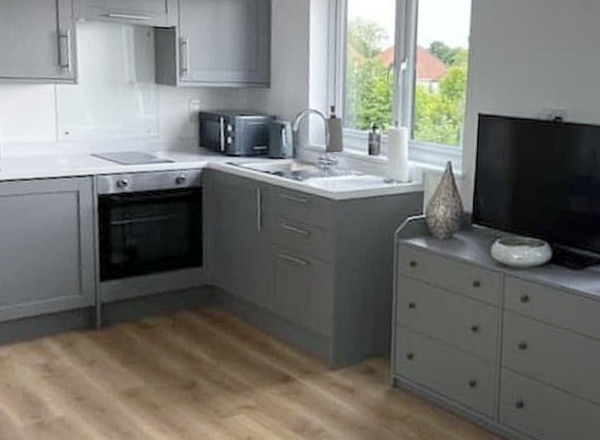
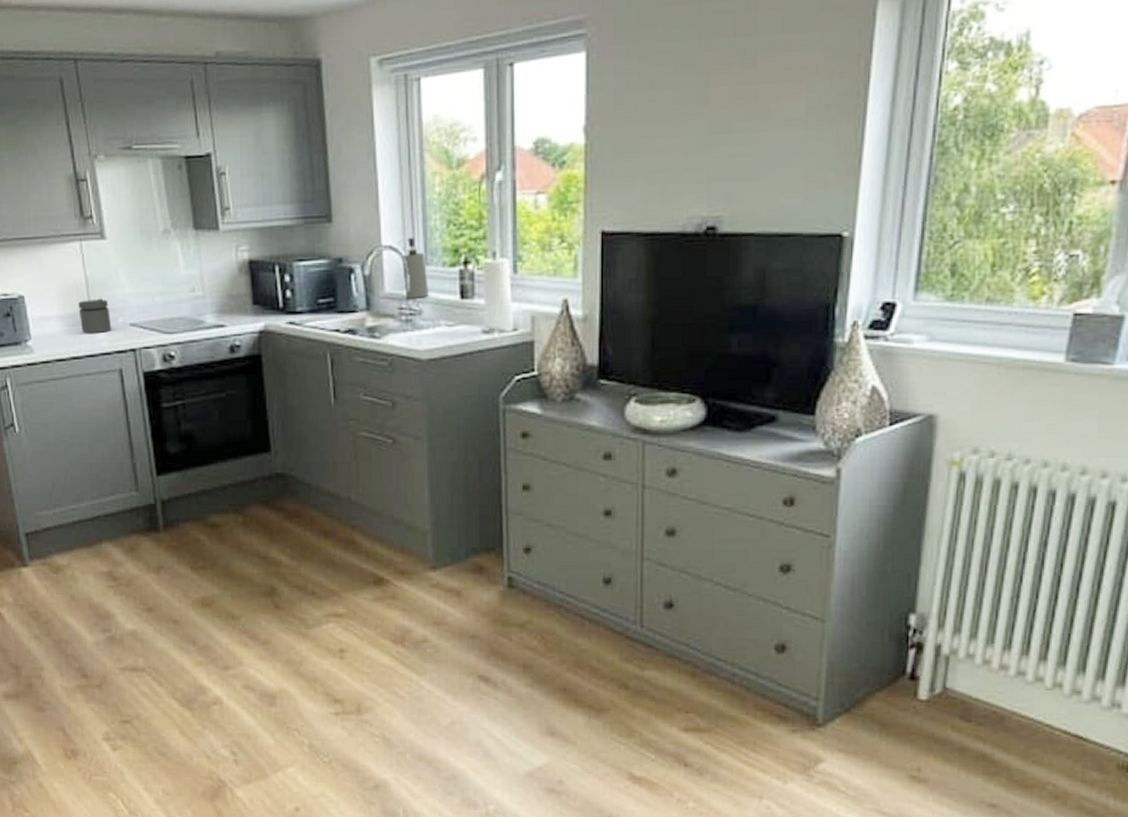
jar: none [46,132,75,160] -> present [78,299,112,334]

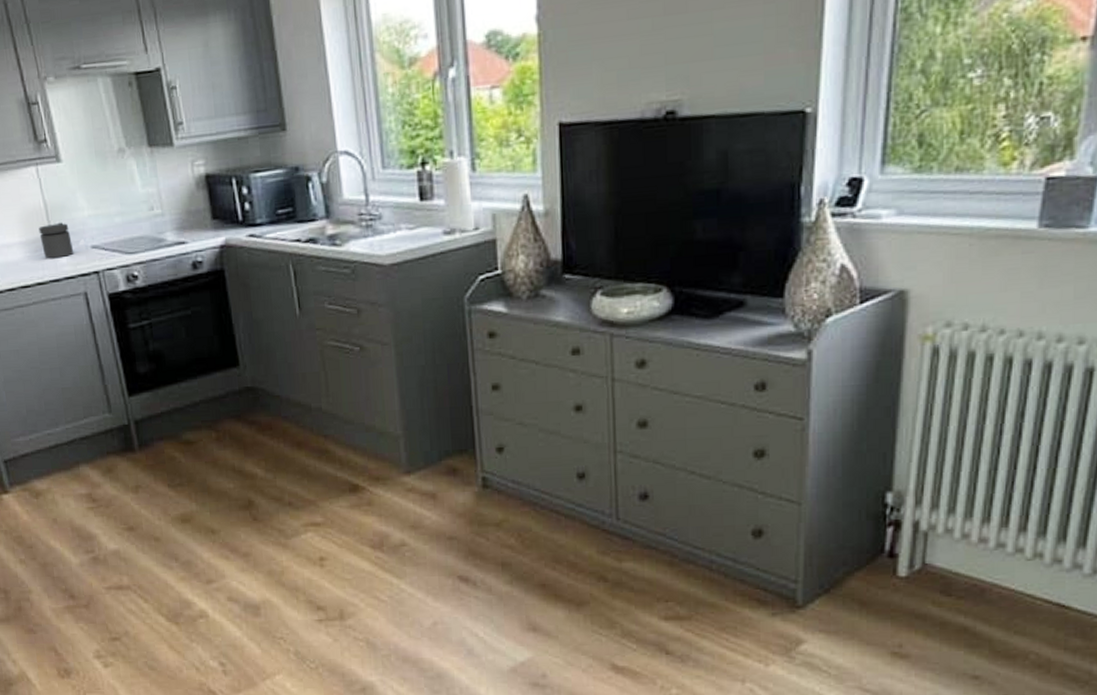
soap dispenser: present [397,237,428,300] -> none [353,140,388,205]

